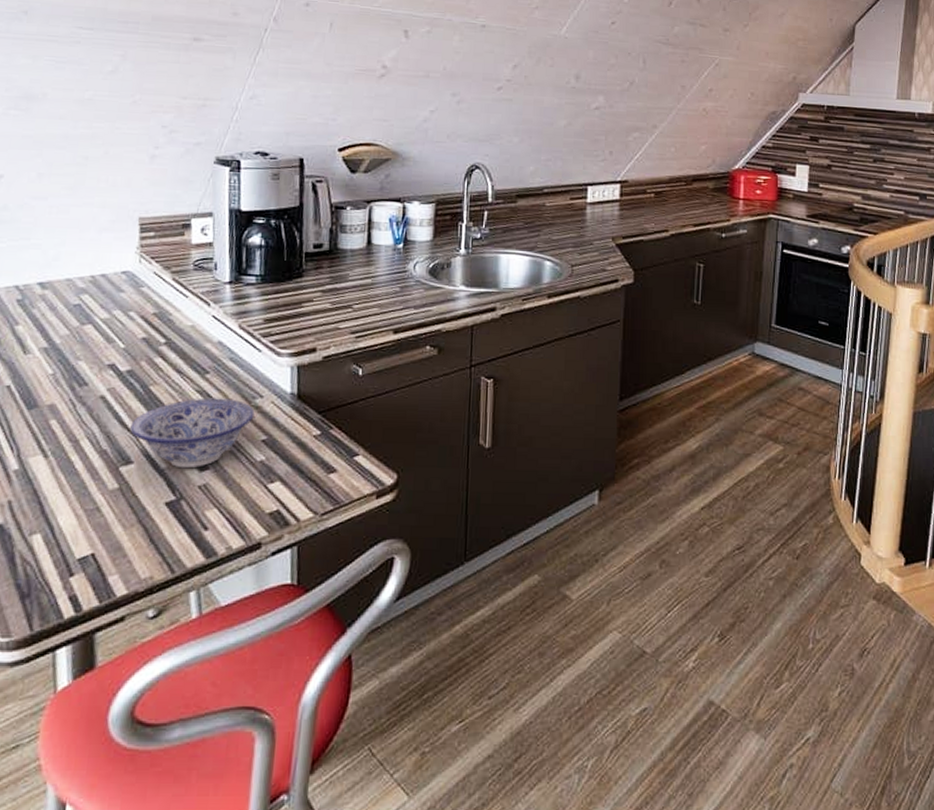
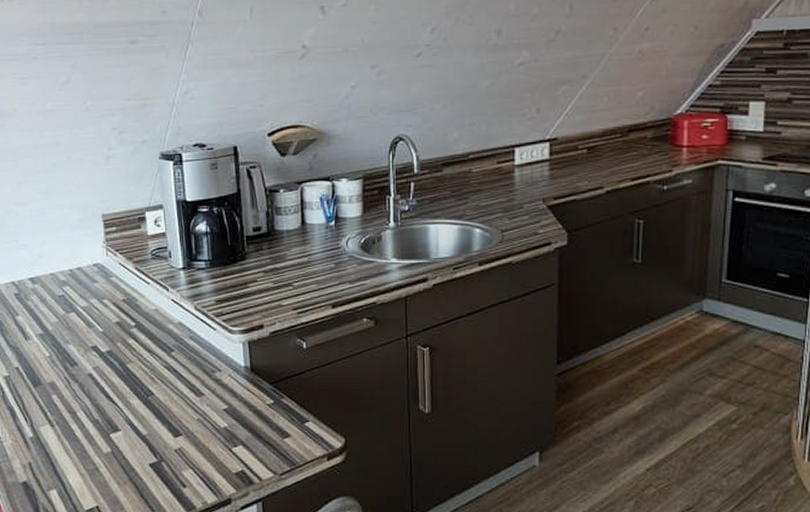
bowl: present [130,398,255,469] -> none [115,373,215,435]

